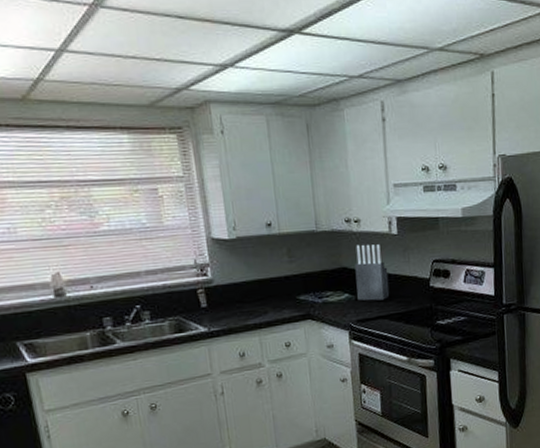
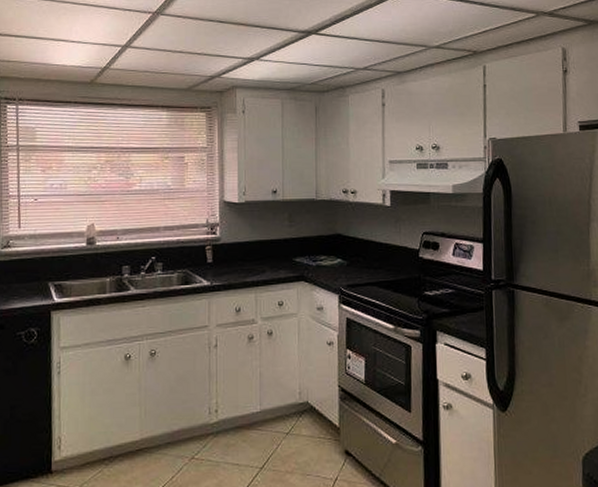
knife block: present [354,244,389,301] -> none [348,213,380,267]

